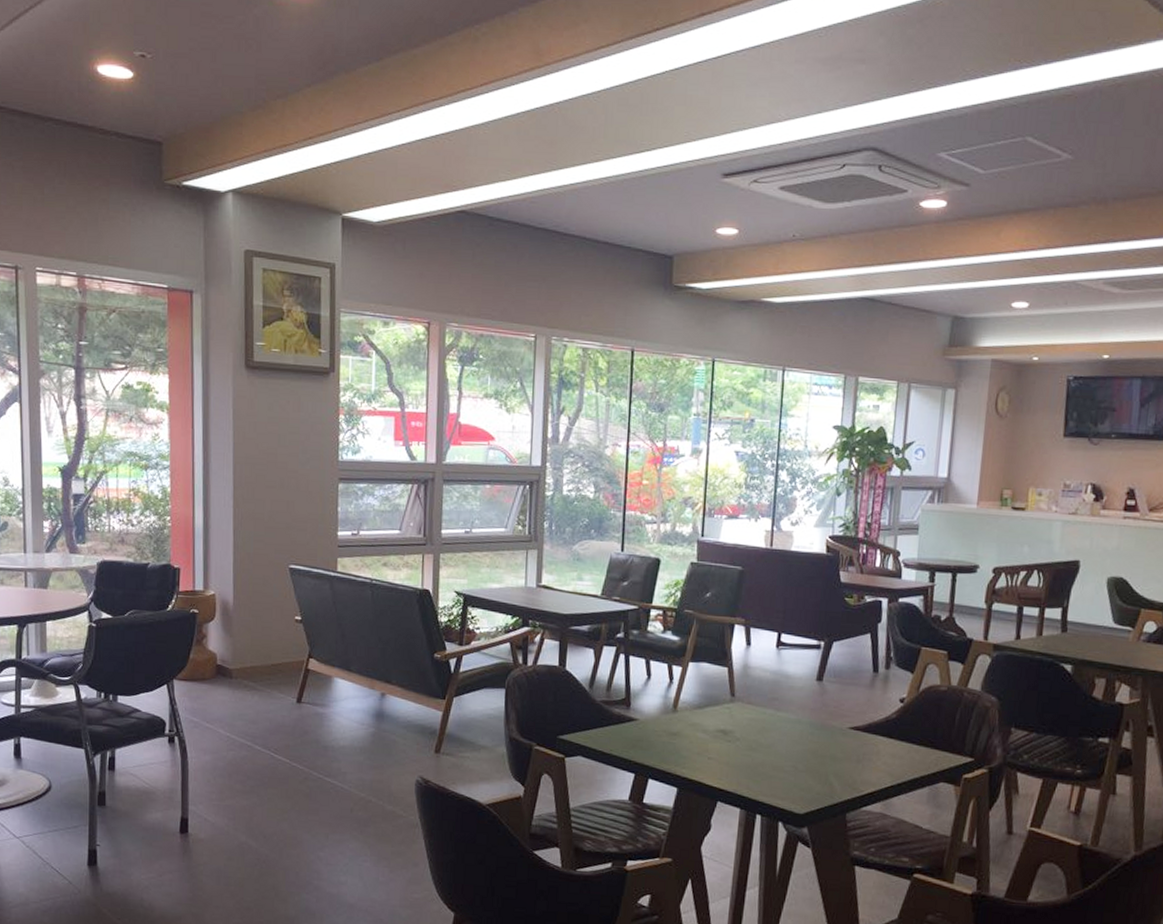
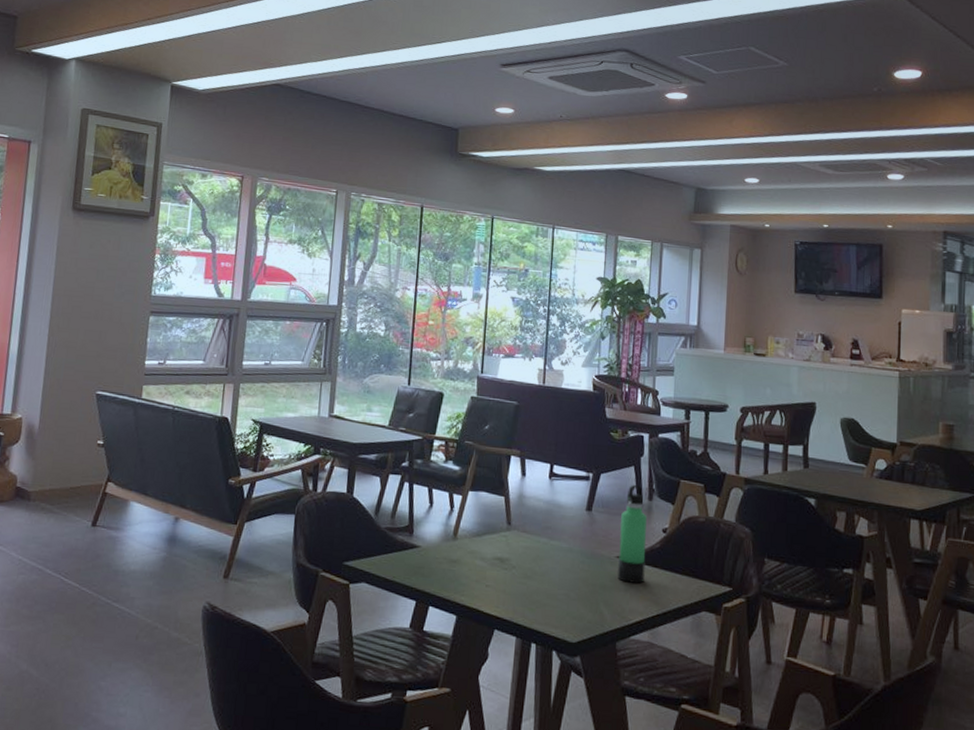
thermos bottle: none [849,652,883,755] -> present [617,484,647,584]

